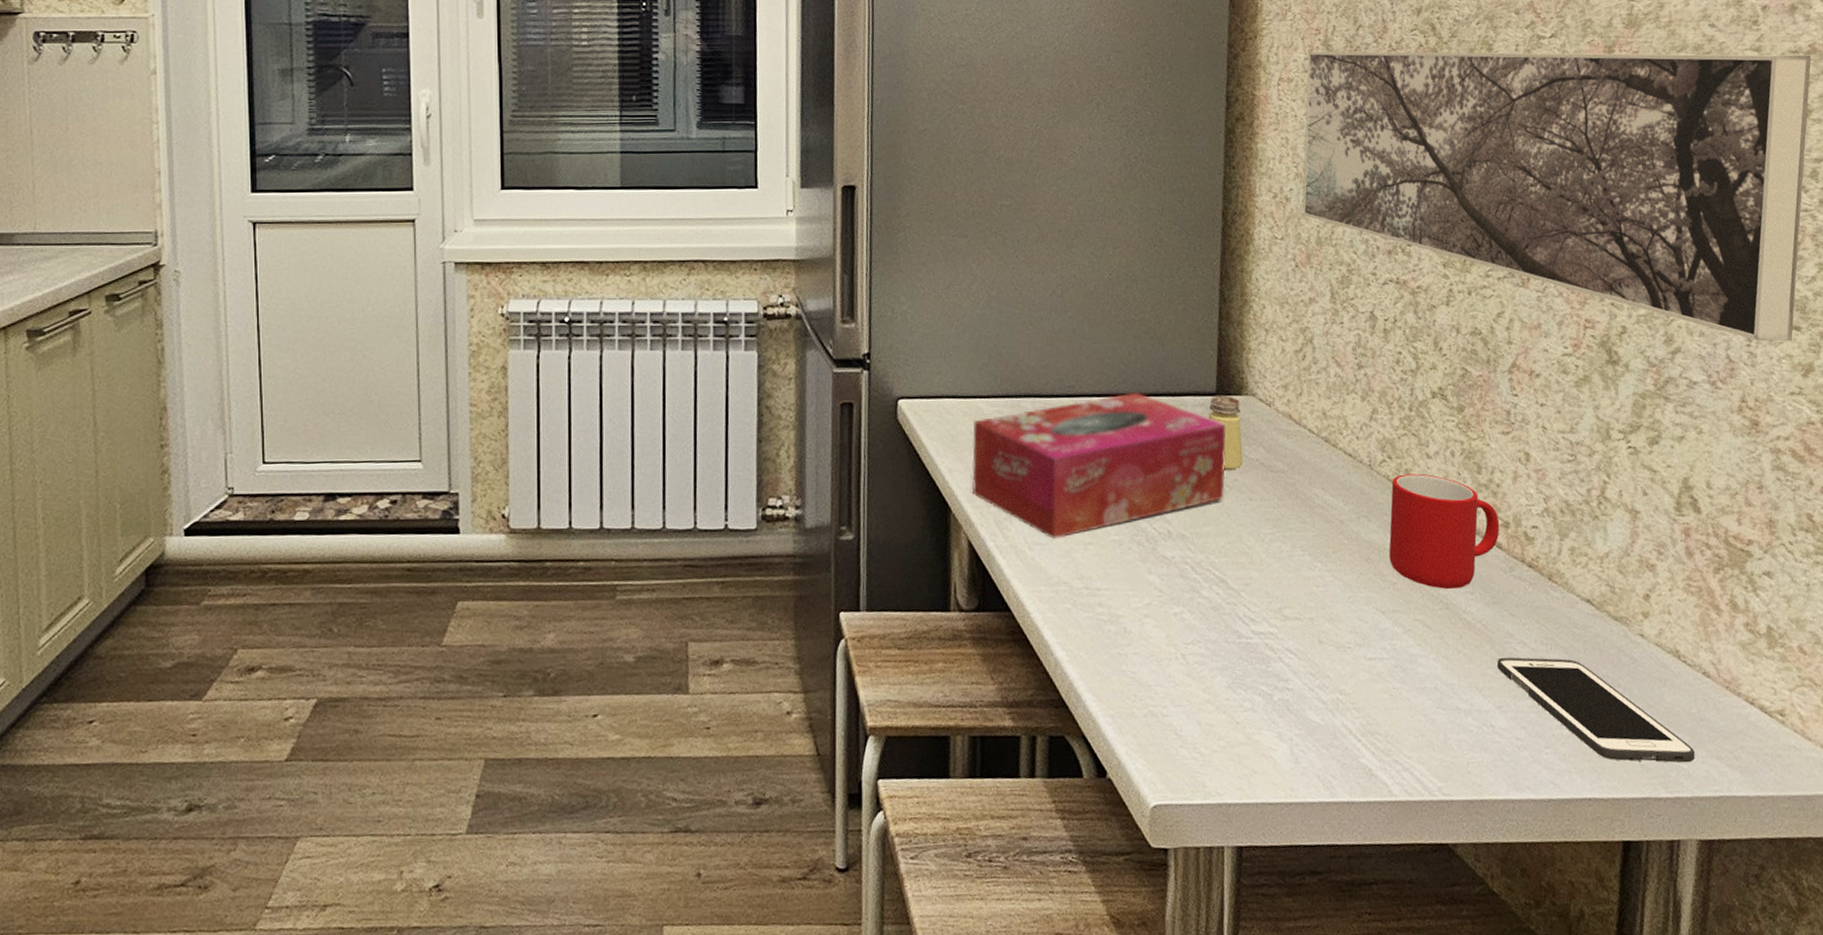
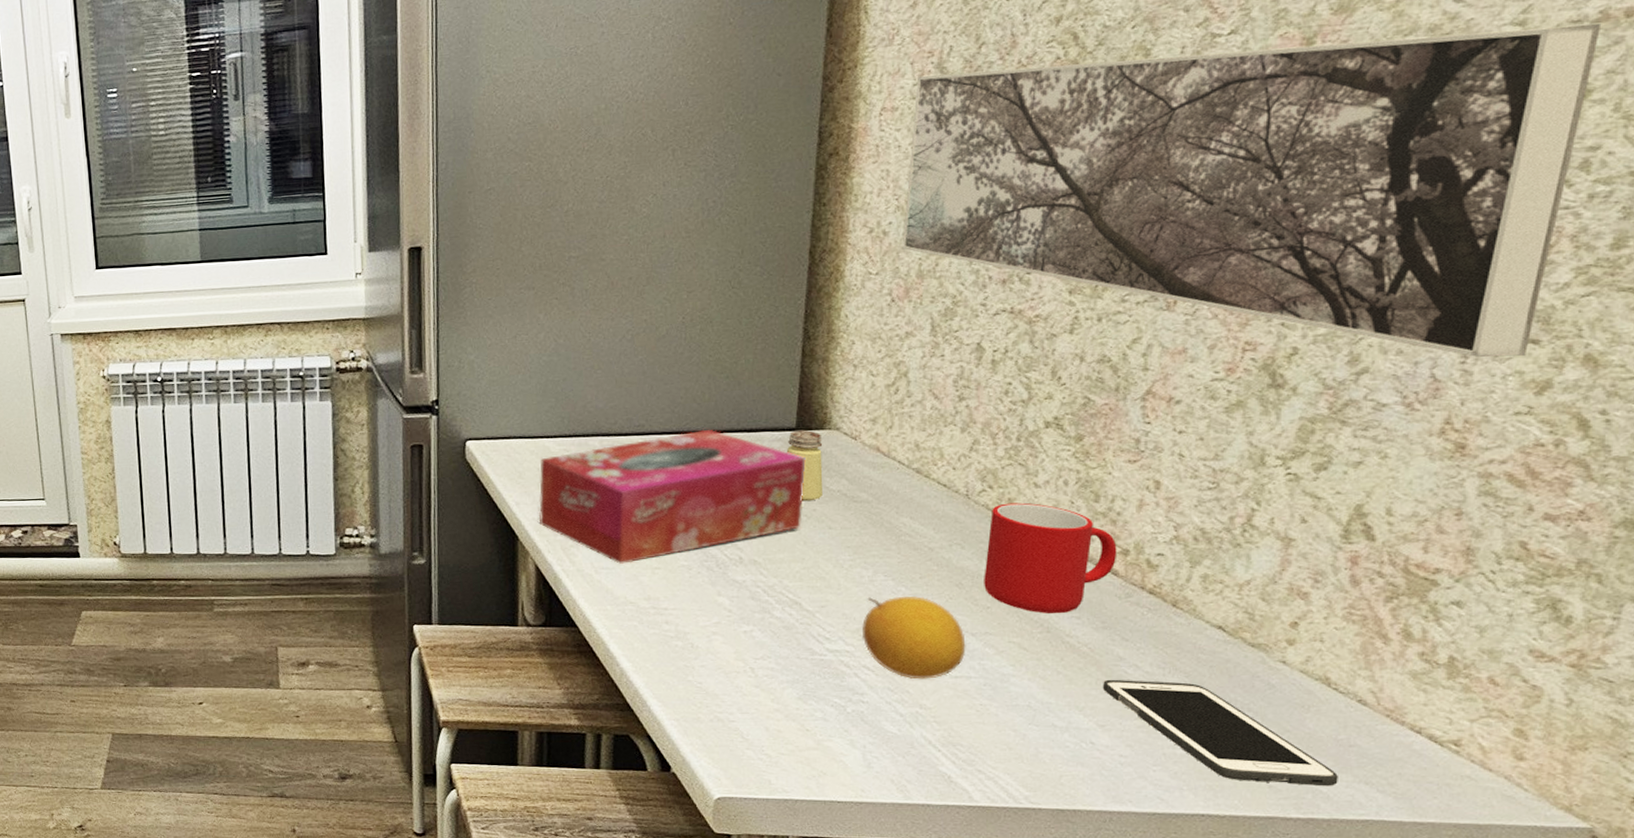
fruit: none [1283,572,1378,663] -> present [861,596,966,680]

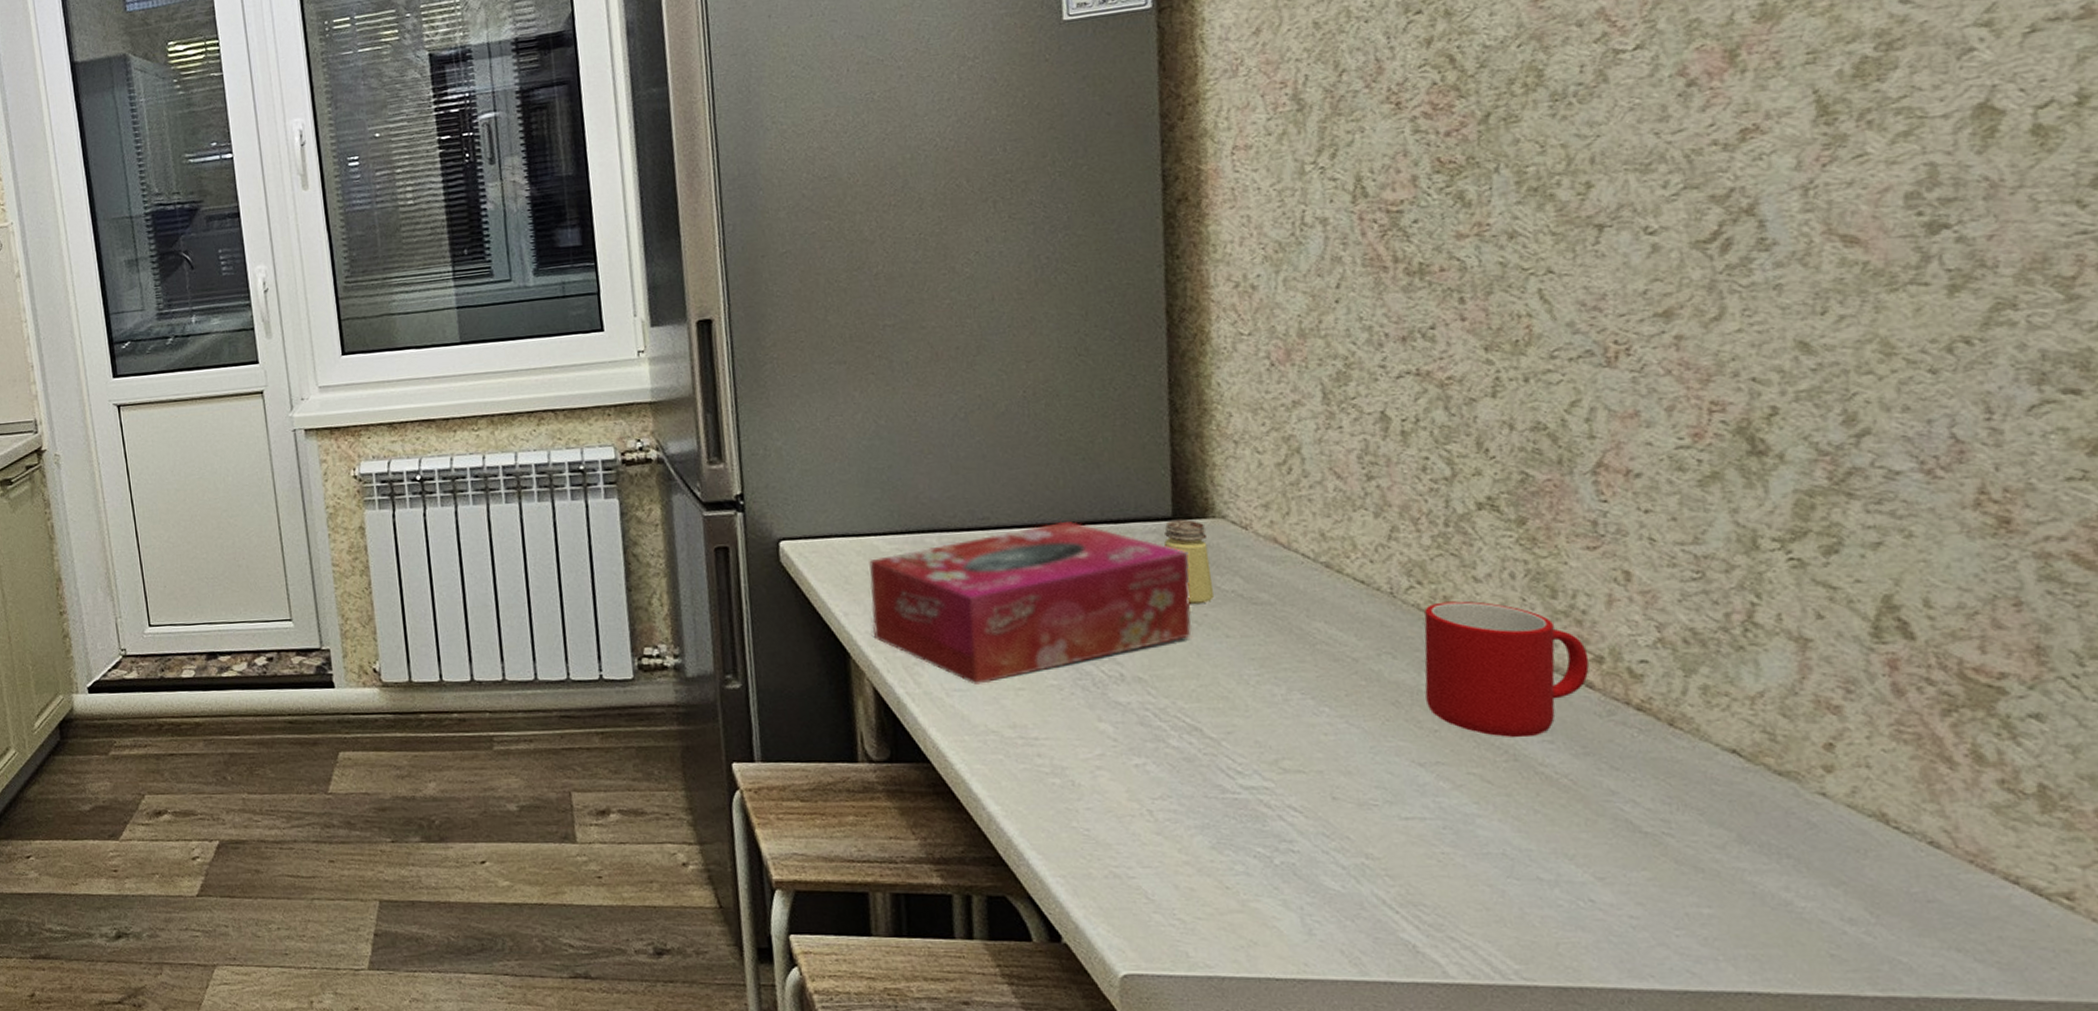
fruit: present [861,596,966,680] -> none [1280,718,1415,822]
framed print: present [902,23,1602,358] -> none [1271,19,2087,413]
cell phone: present [1102,679,1338,787] -> none [1594,818,1921,955]

